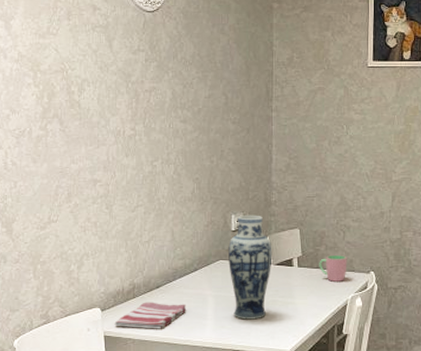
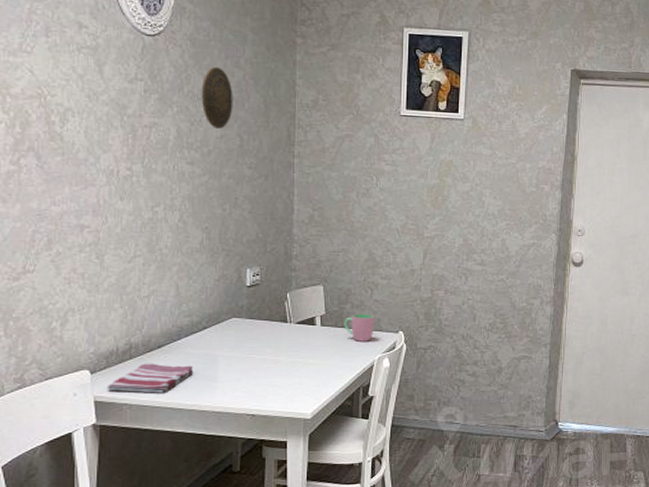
decorative plate: none [192,34,219,90] -> present [201,66,233,130]
vase: present [228,215,272,320] -> none [243,269,293,382]

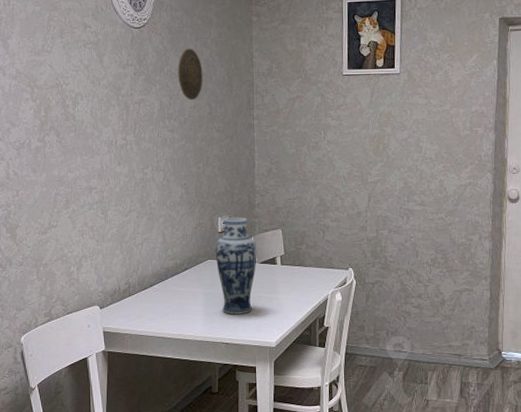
dish towel: present [107,363,194,393] -> none [112,299,179,325]
vase: none [243,269,293,382] -> present [216,217,257,315]
cup: present [344,314,375,342] -> none [300,253,327,278]

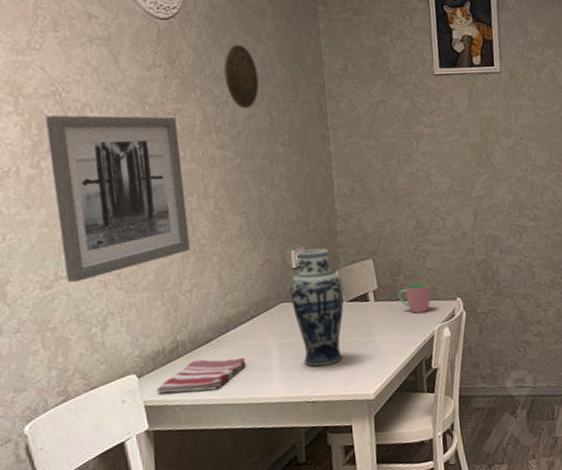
wall art: none [51,102,144,230] -> present [46,115,191,282]
dish towel: none [112,299,179,325] -> present [156,357,247,393]
cup: none [300,253,327,278] -> present [398,283,431,314]

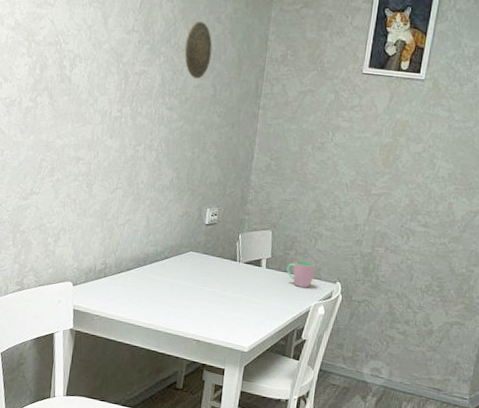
wall art: present [46,115,191,282] -> none [38,61,140,199]
dish towel: present [156,357,247,393] -> none [84,282,154,310]
vase: present [290,248,344,367] -> none [198,210,243,314]

